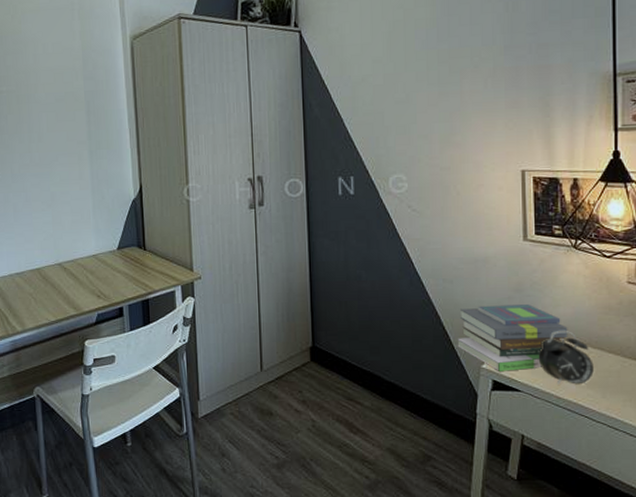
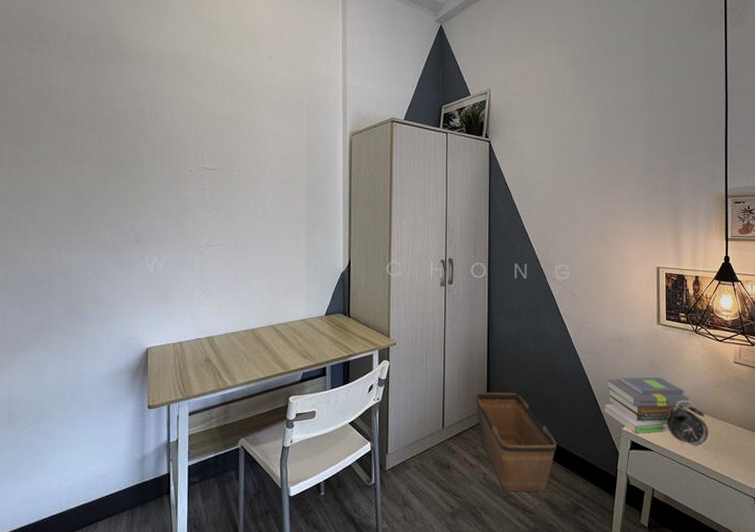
bicycle basket: none [297,328,400,440] -> present [475,392,557,491]

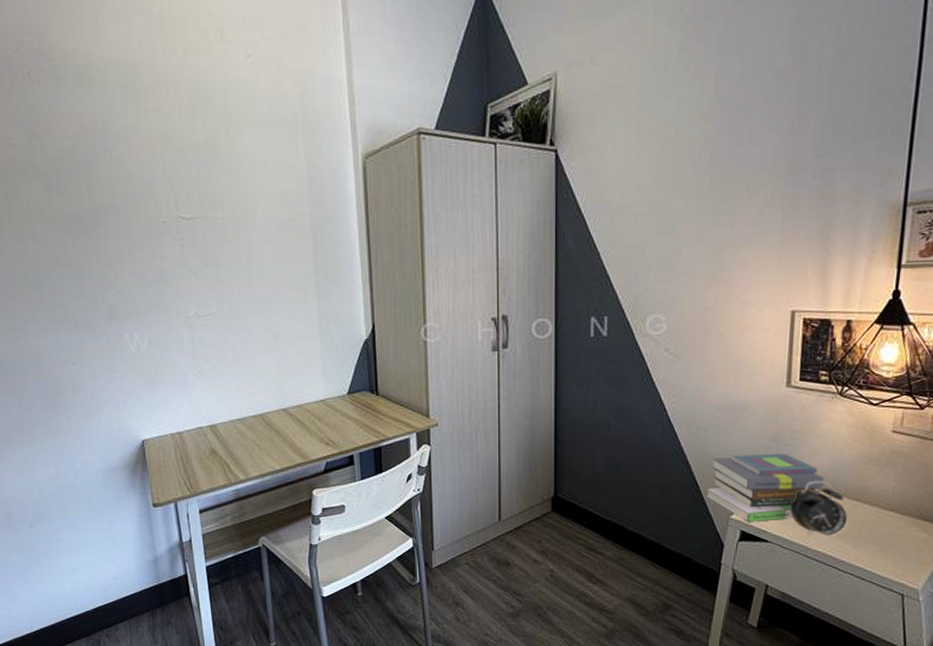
bicycle basket: present [475,392,557,491] -> none [539,478,644,589]

